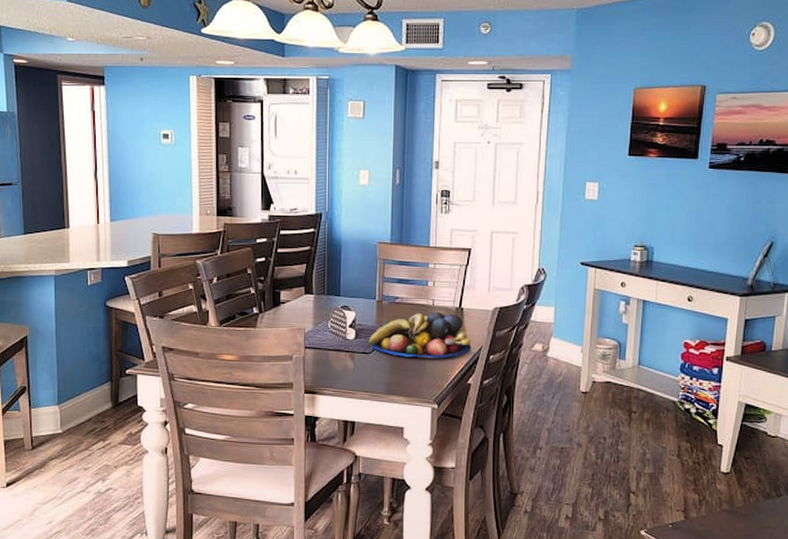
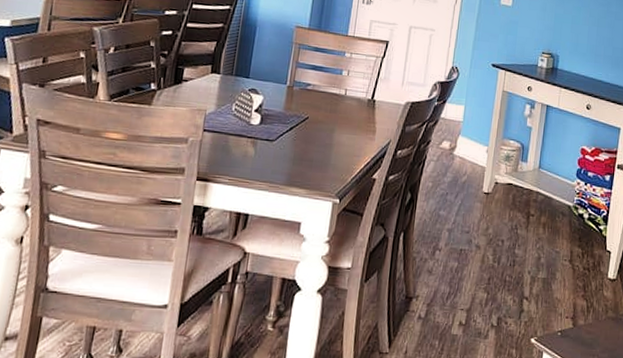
fruit bowl: present [368,311,472,359] -> none [273,101,380,151]

